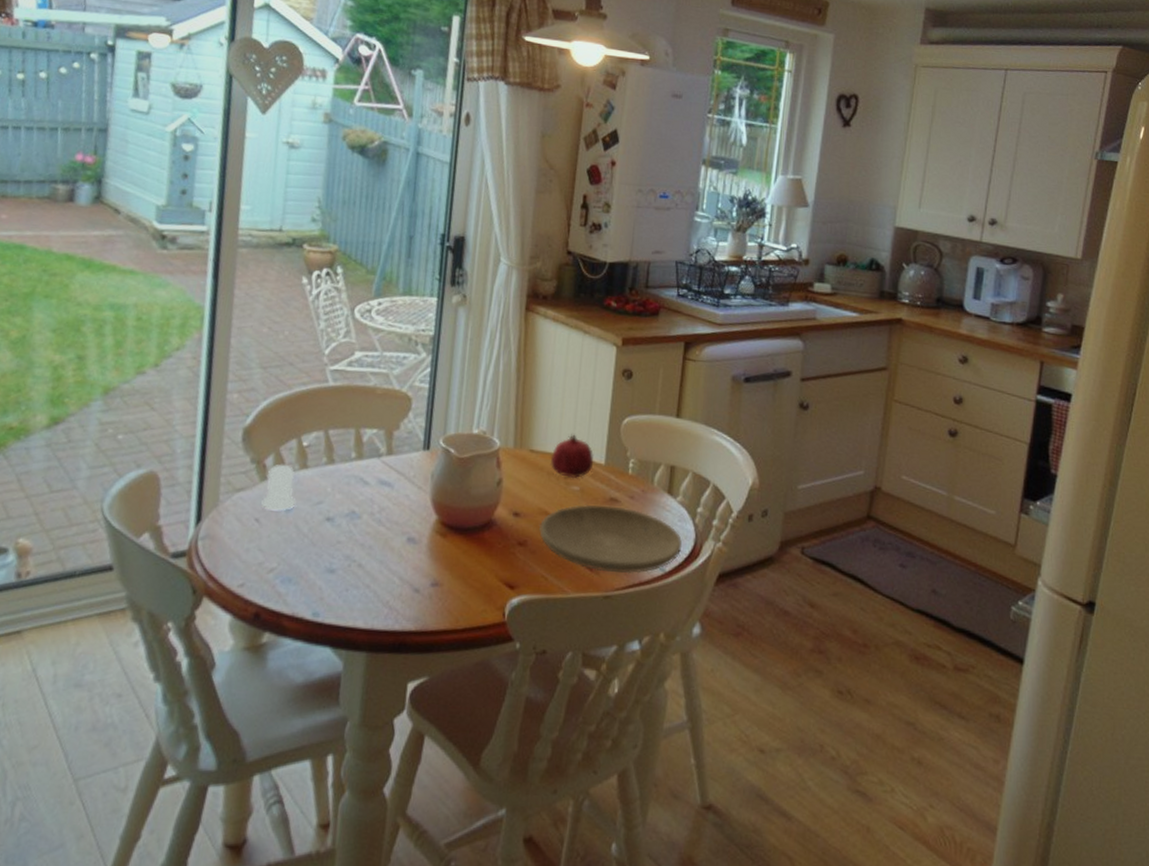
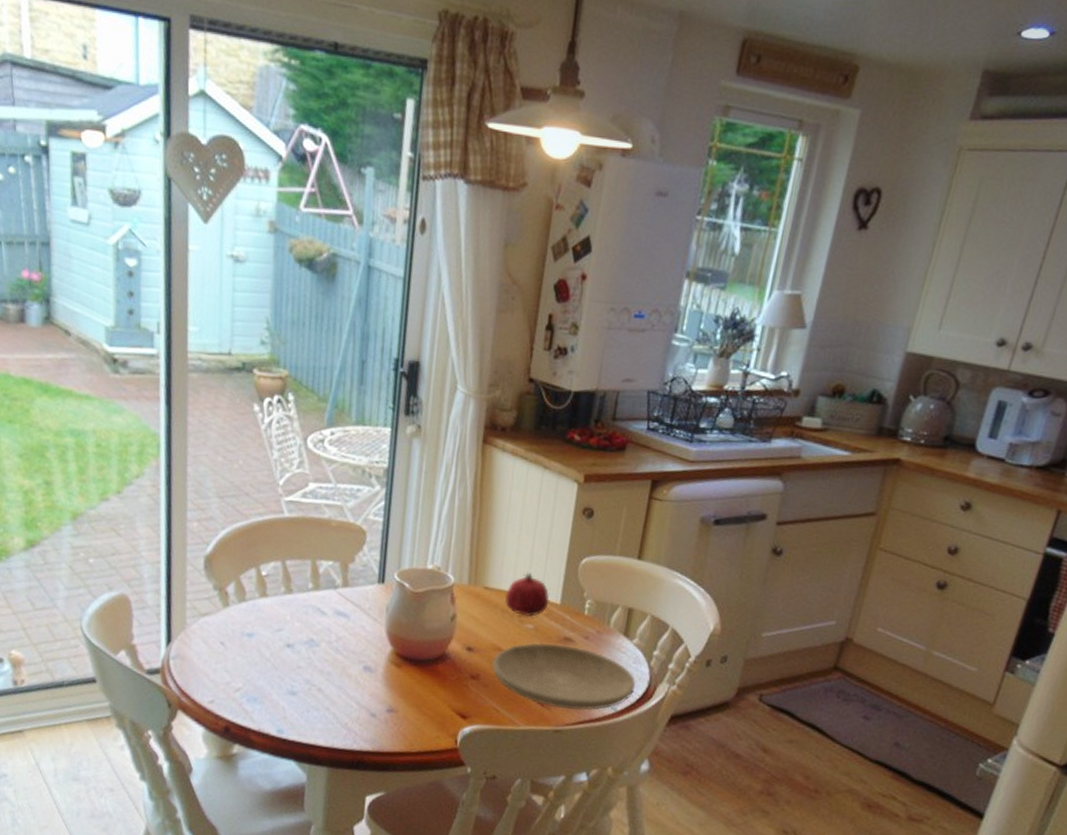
salt shaker: present [261,464,296,511] -> none [225,591,258,636]

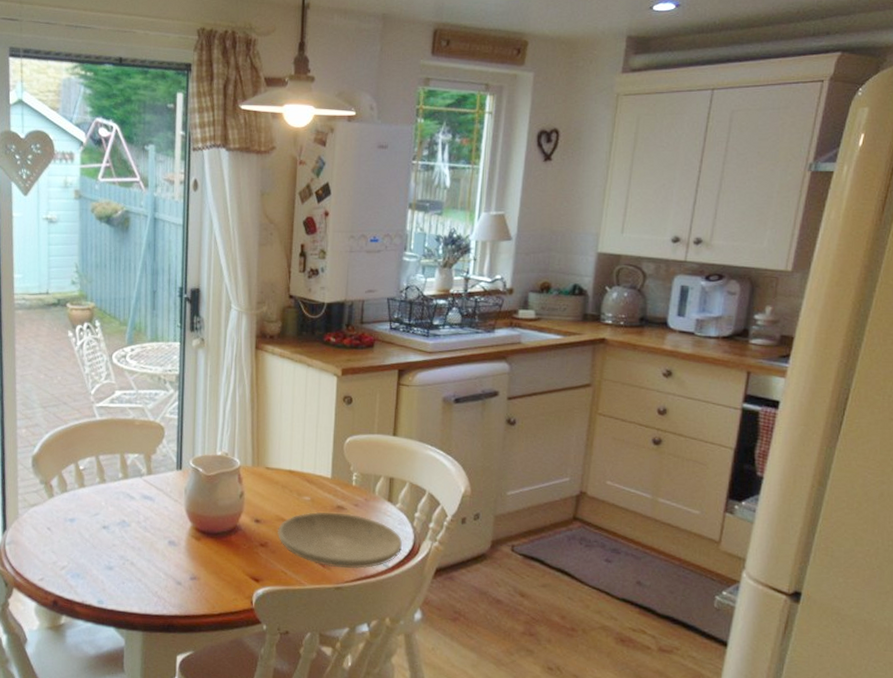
fruit: present [505,572,550,617] -> none [284,453,322,491]

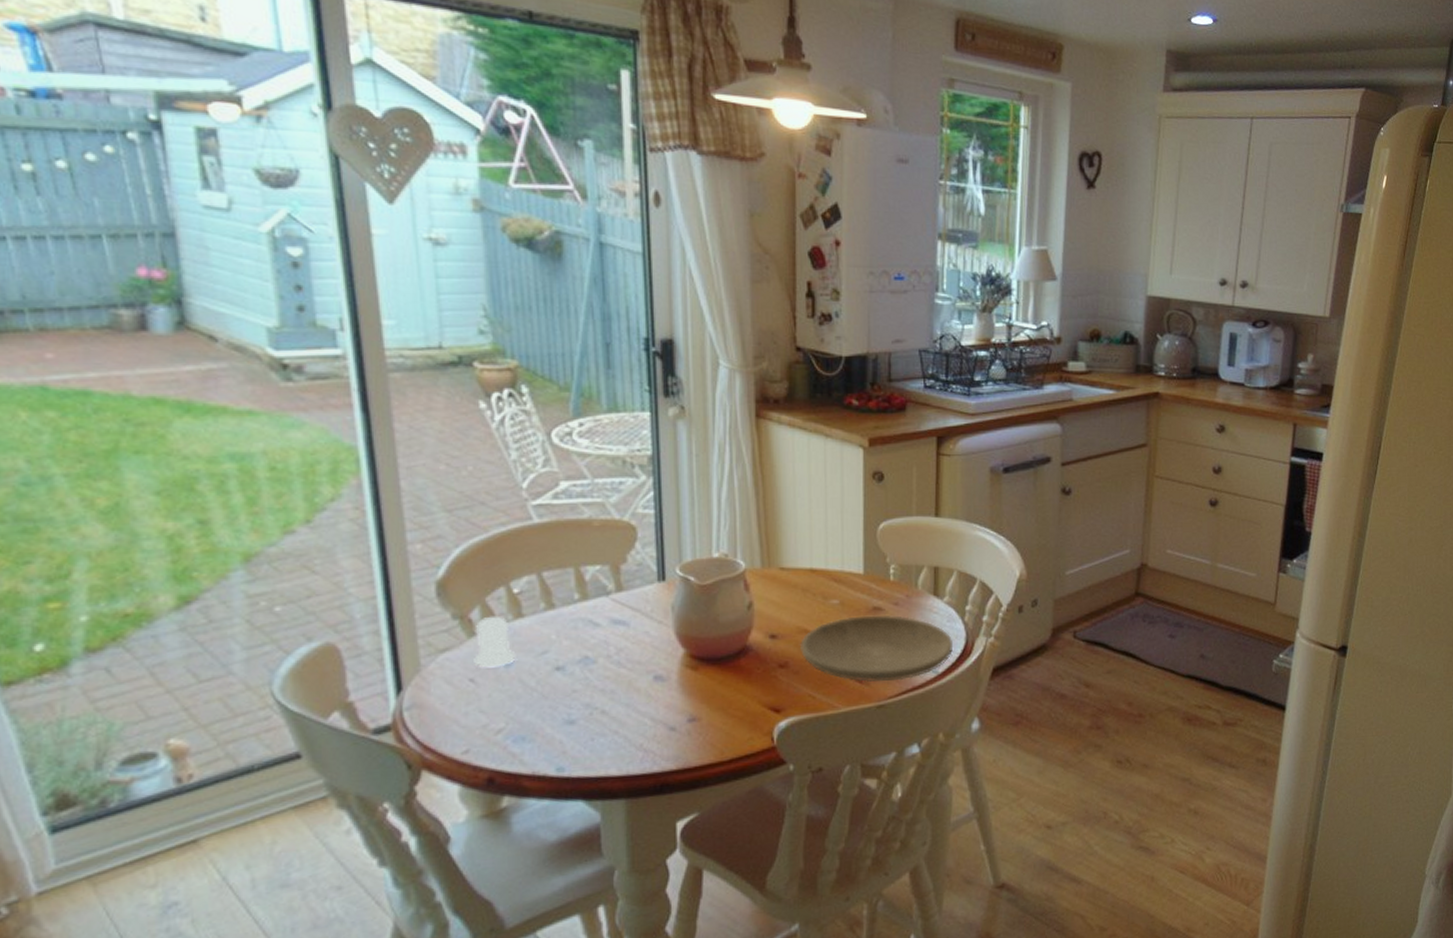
salt shaker: none [51,484,78,522] -> present [474,615,516,668]

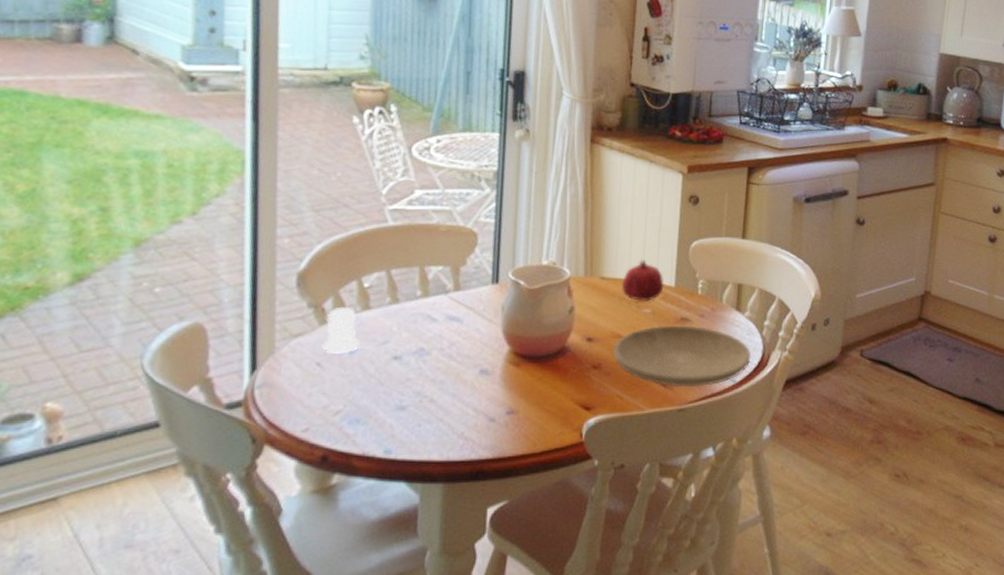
fruit: none [803,546,852,593] -> present [621,260,664,302]

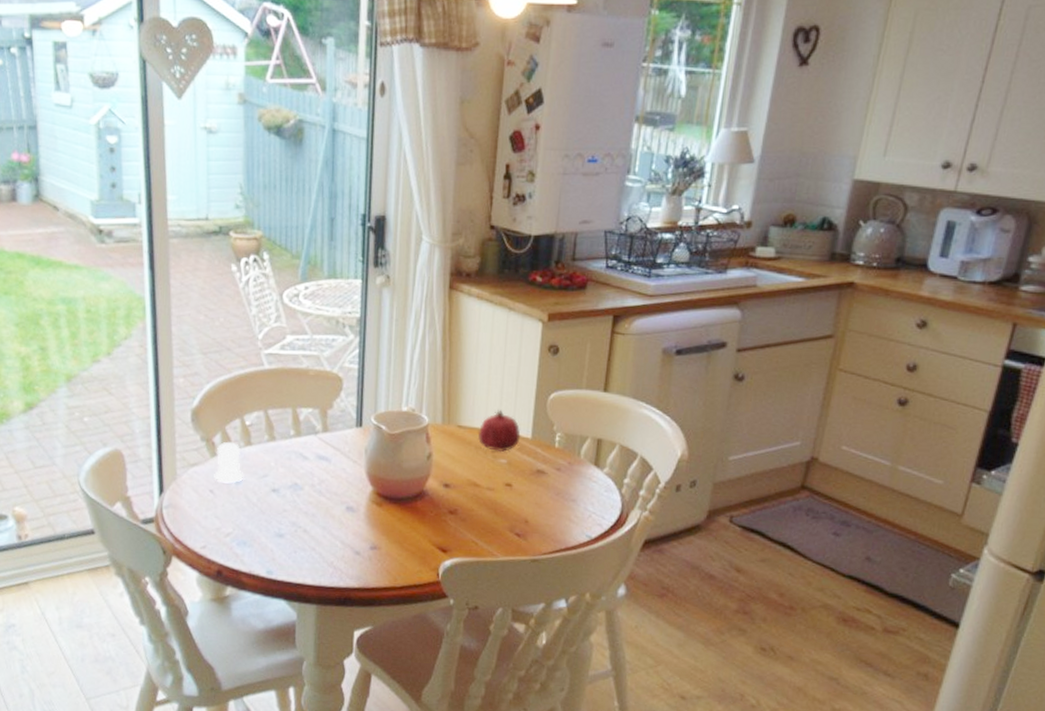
plate: present [612,325,751,387] -> none [468,475,609,540]

